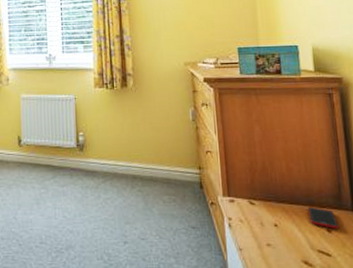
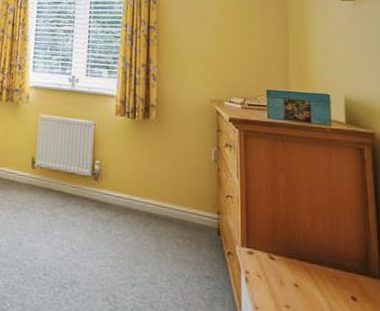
cell phone: present [307,207,339,230] -> none [331,269,365,299]

